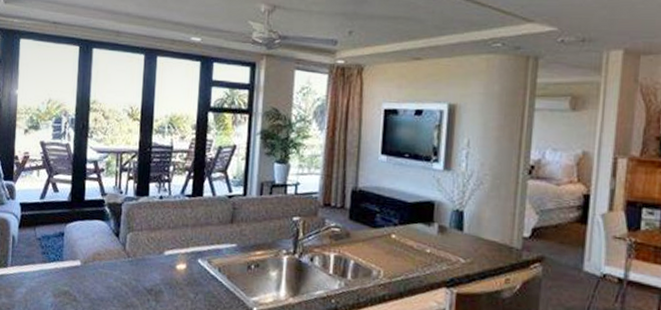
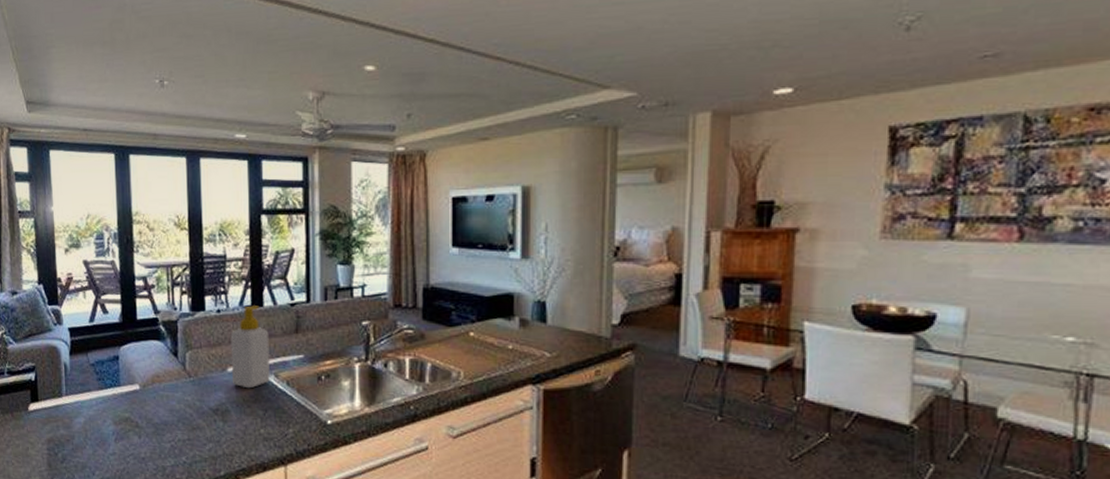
soap bottle: none [167,194,206,272] -> present [230,305,270,389]

